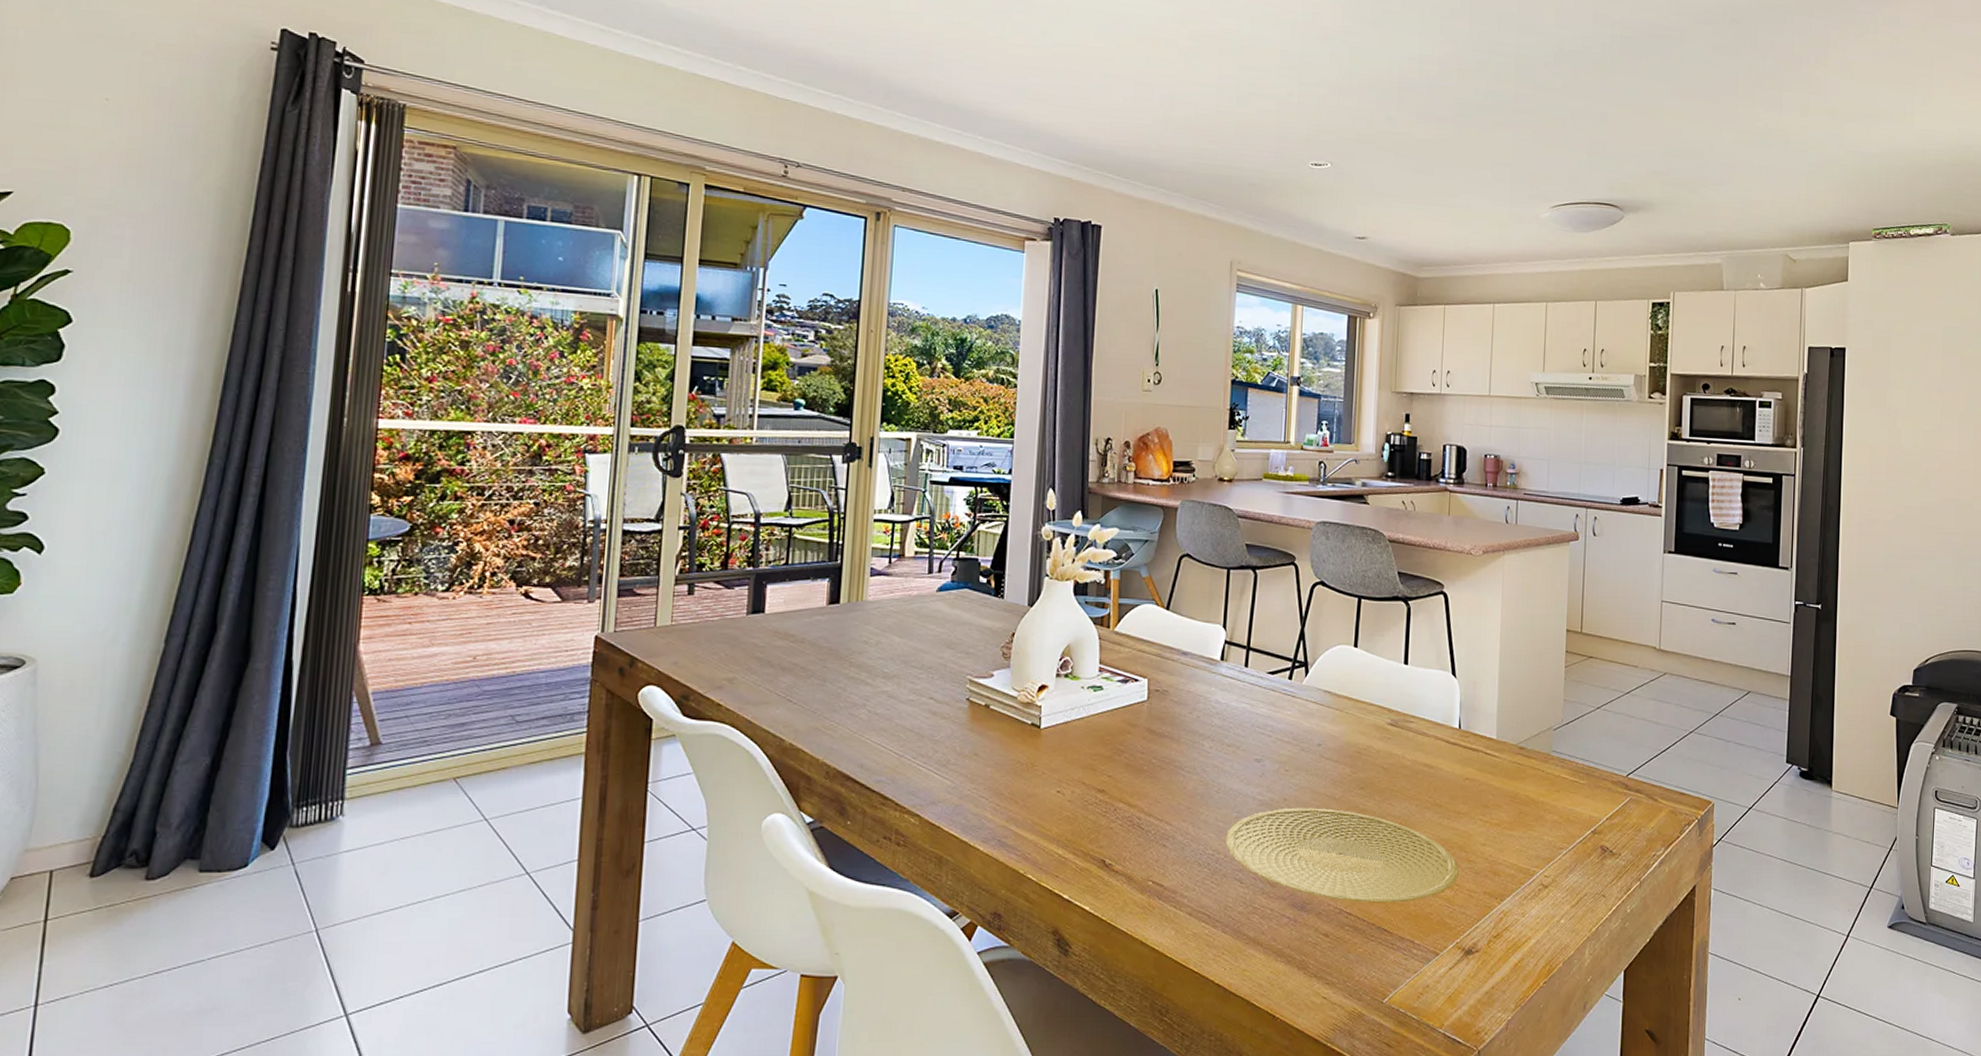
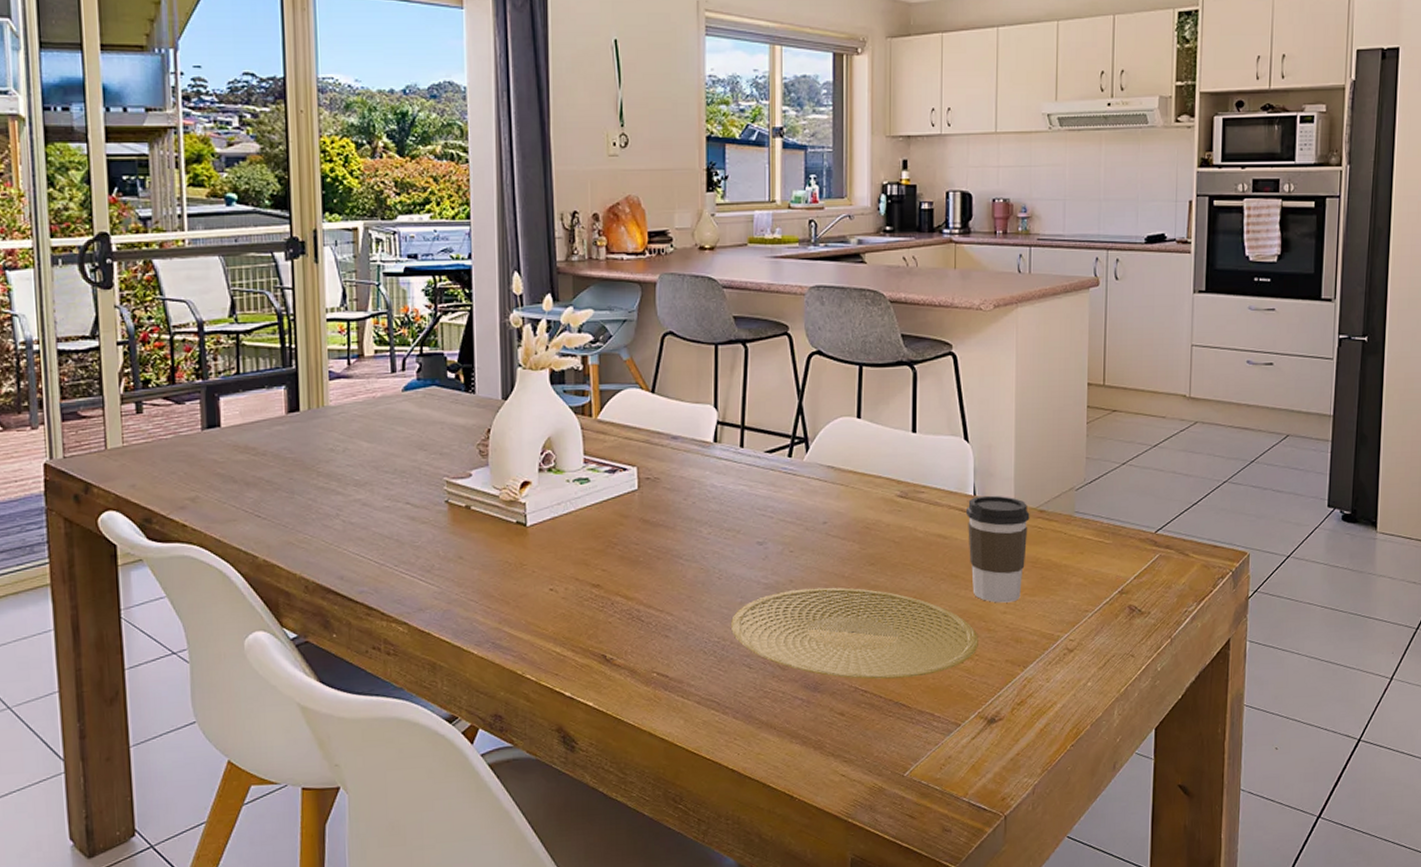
coffee cup: none [1450,729,1511,835] -> present [965,495,1030,603]

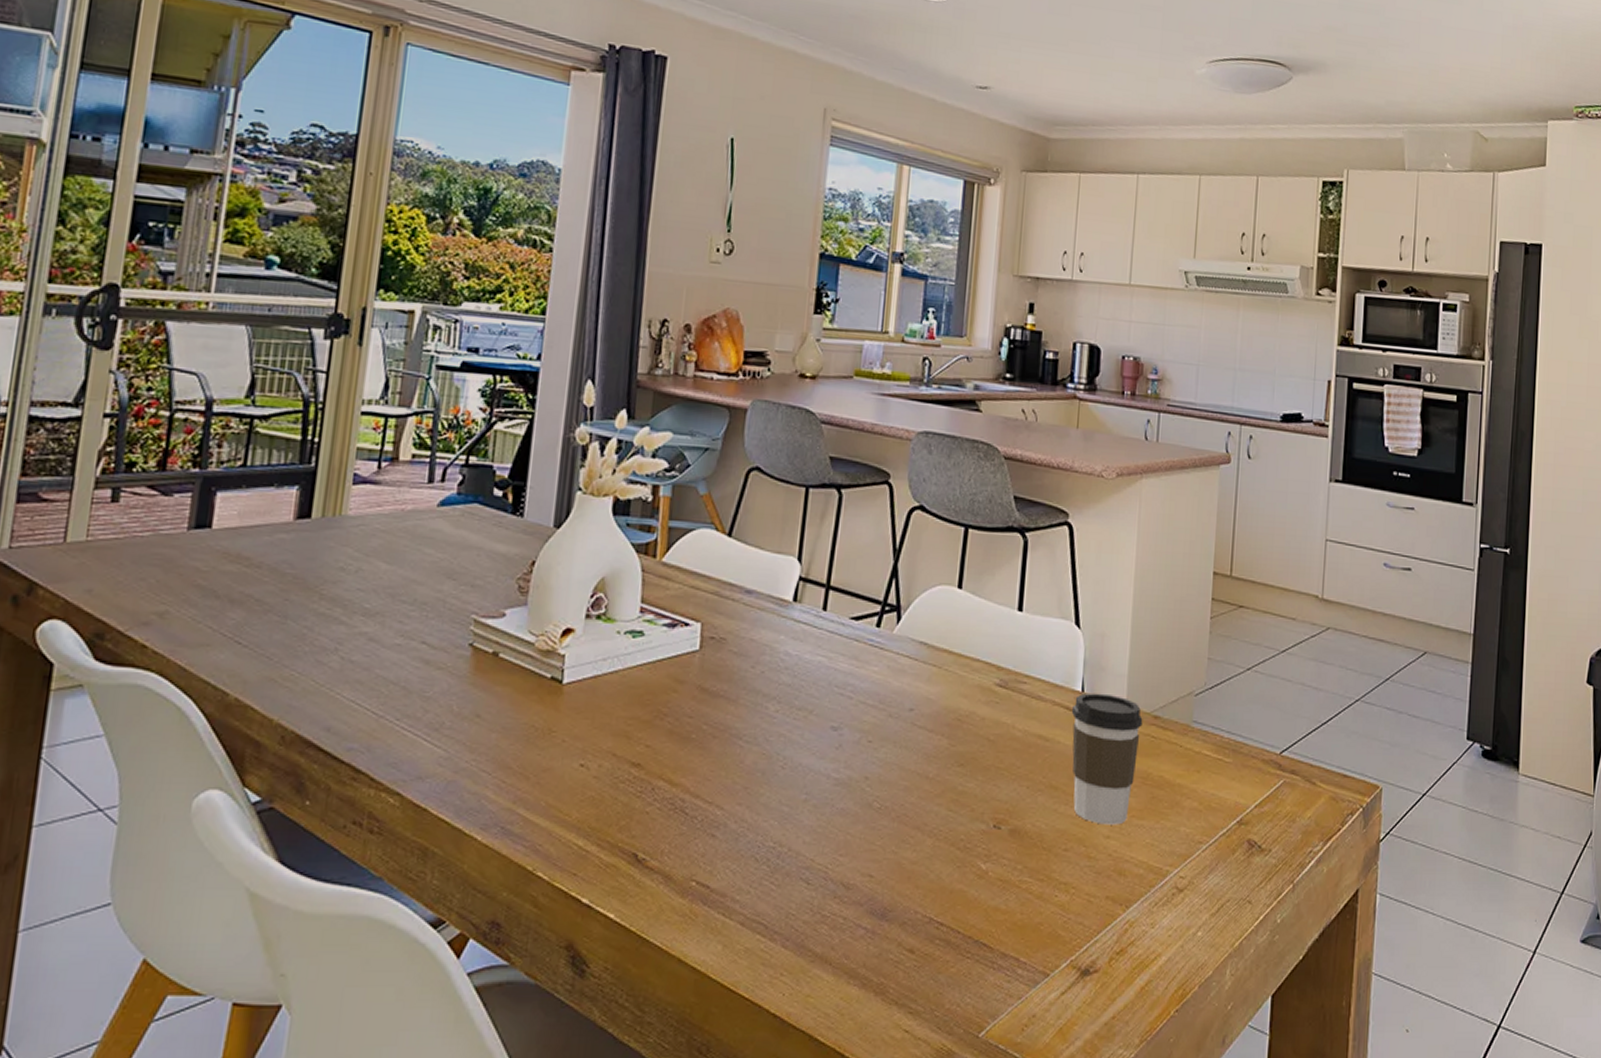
plate: present [730,587,978,680] -> none [789,788,1077,910]

